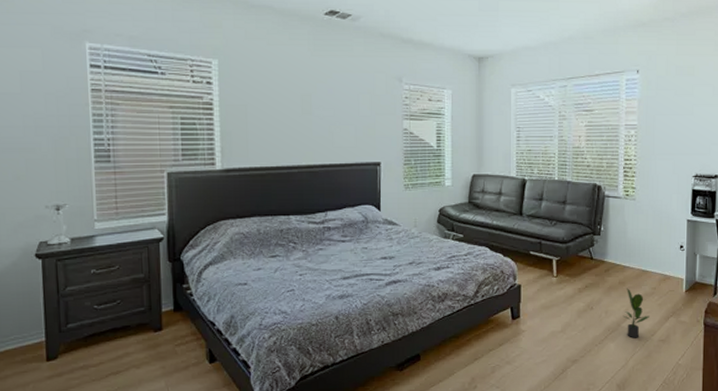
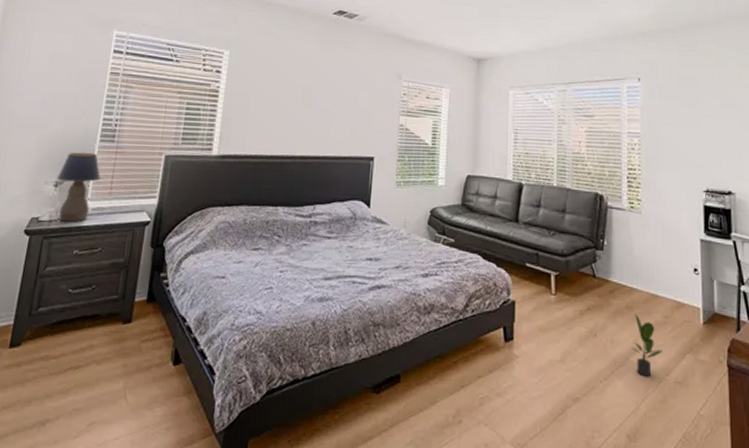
table lamp: none [56,174,104,244] -> present [56,152,101,222]

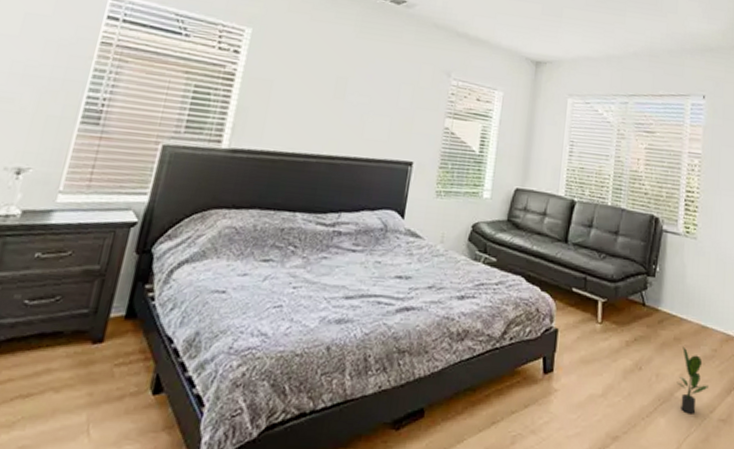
table lamp: present [56,152,101,222] -> none [18,134,79,219]

